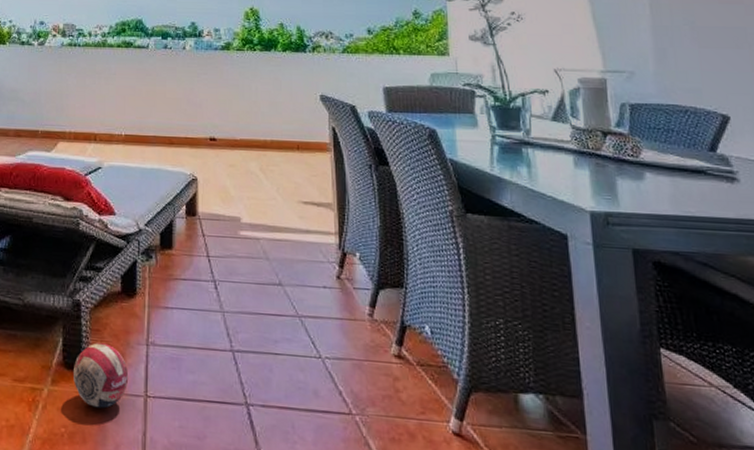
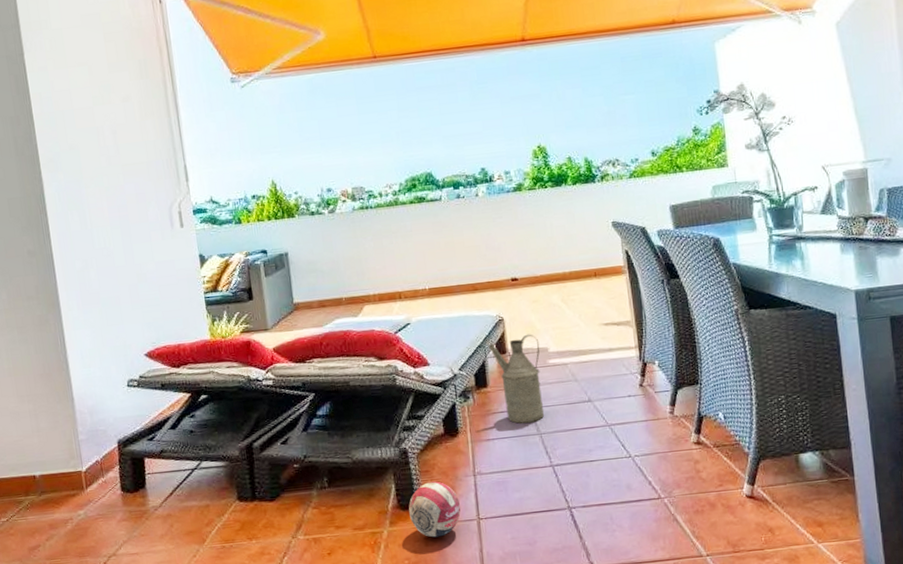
watering can: none [179,199,232,297] -> present [489,334,545,424]

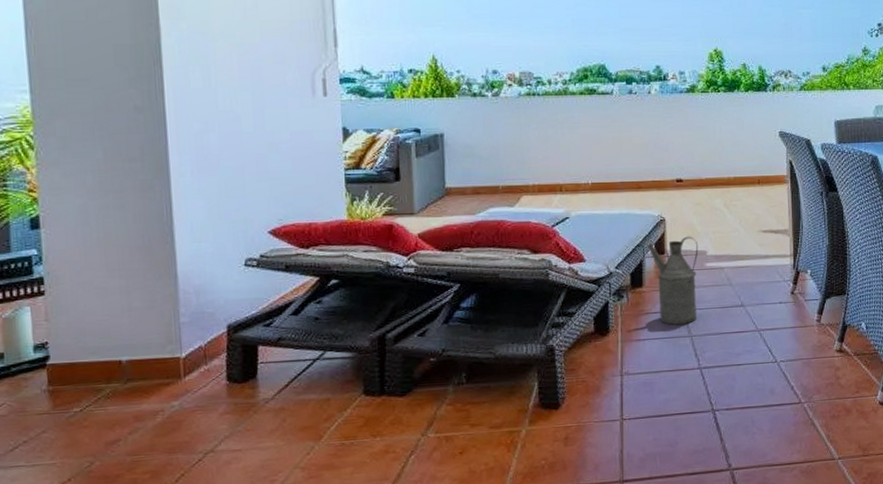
ball: present [408,481,461,538] -> none [551,380,605,438]

